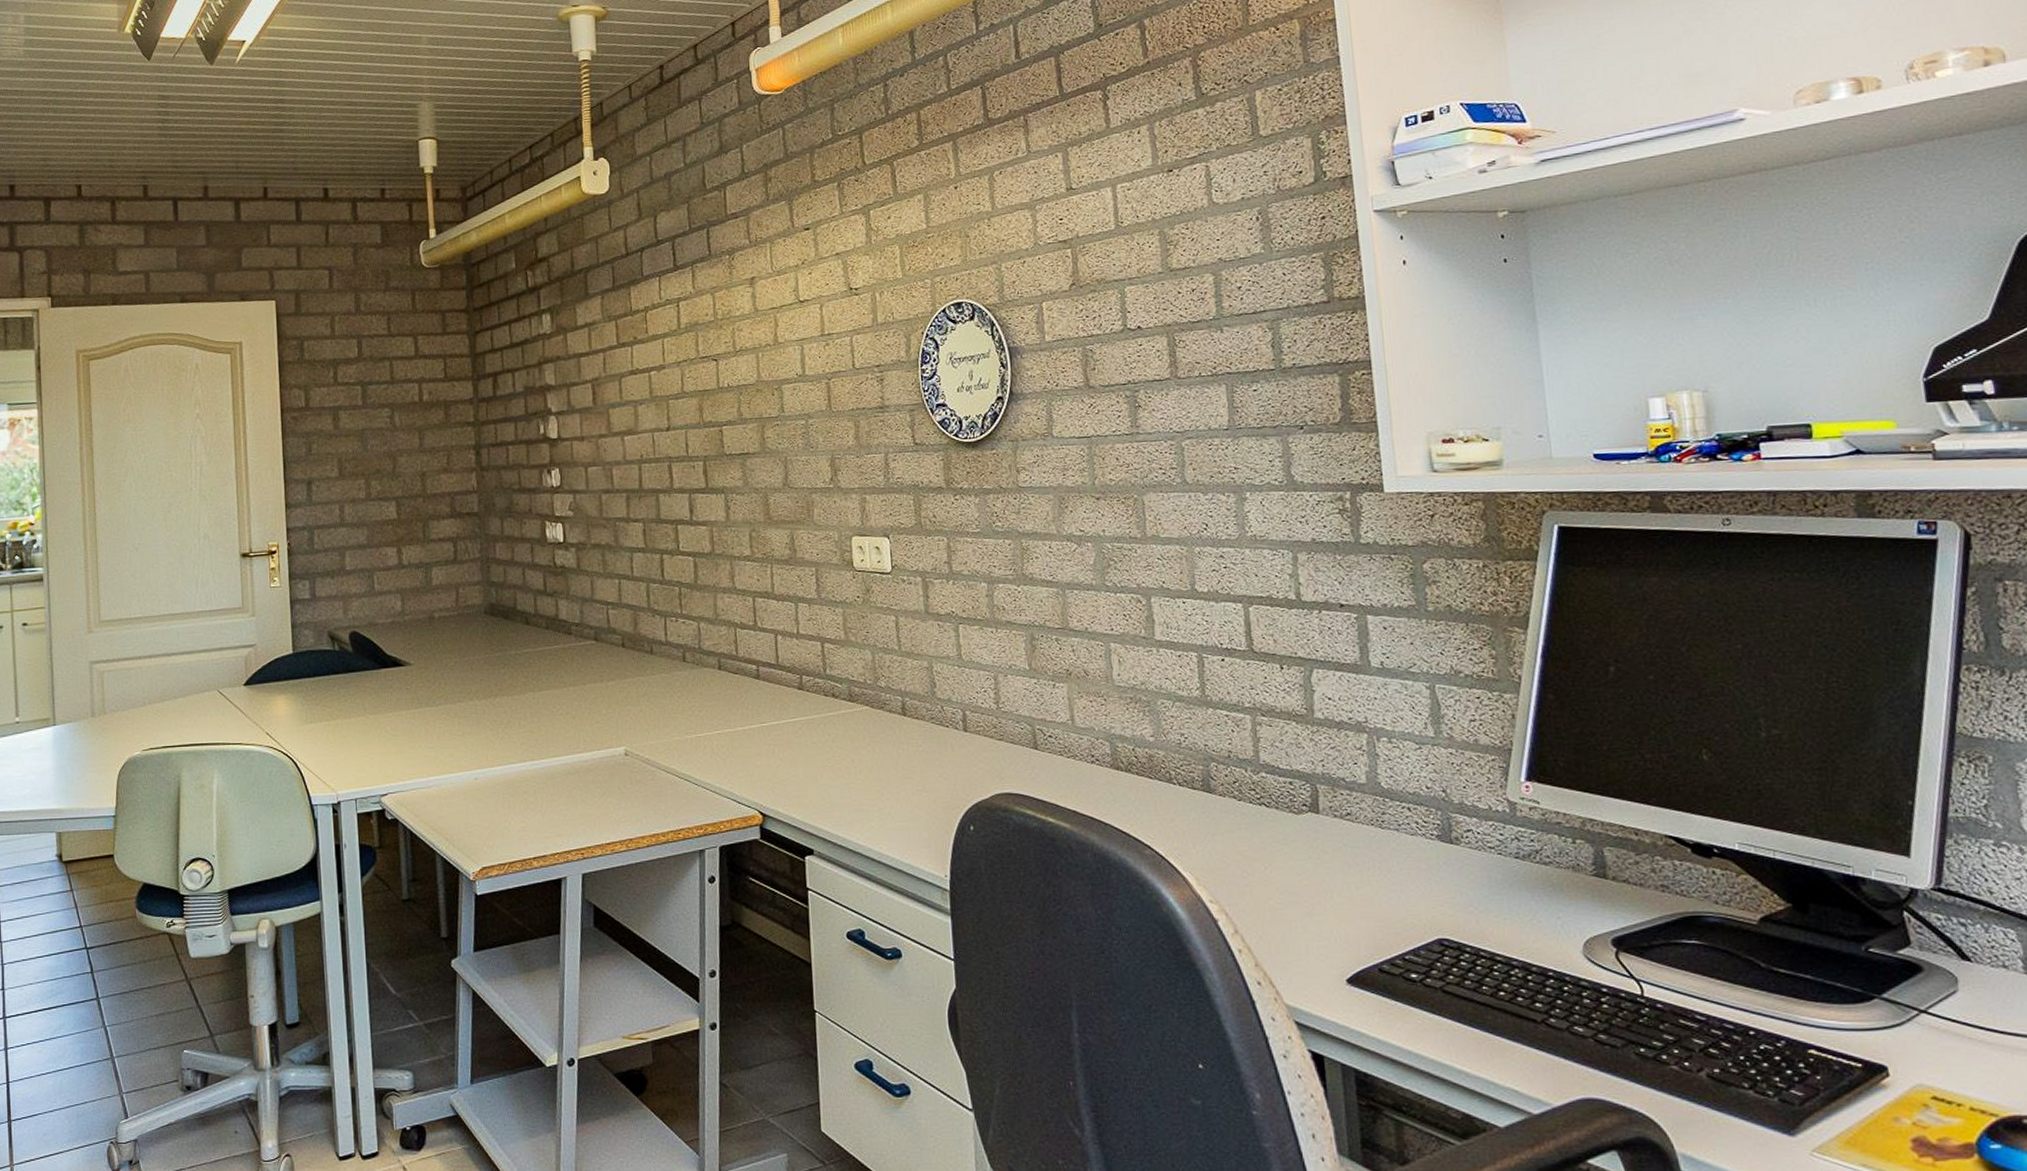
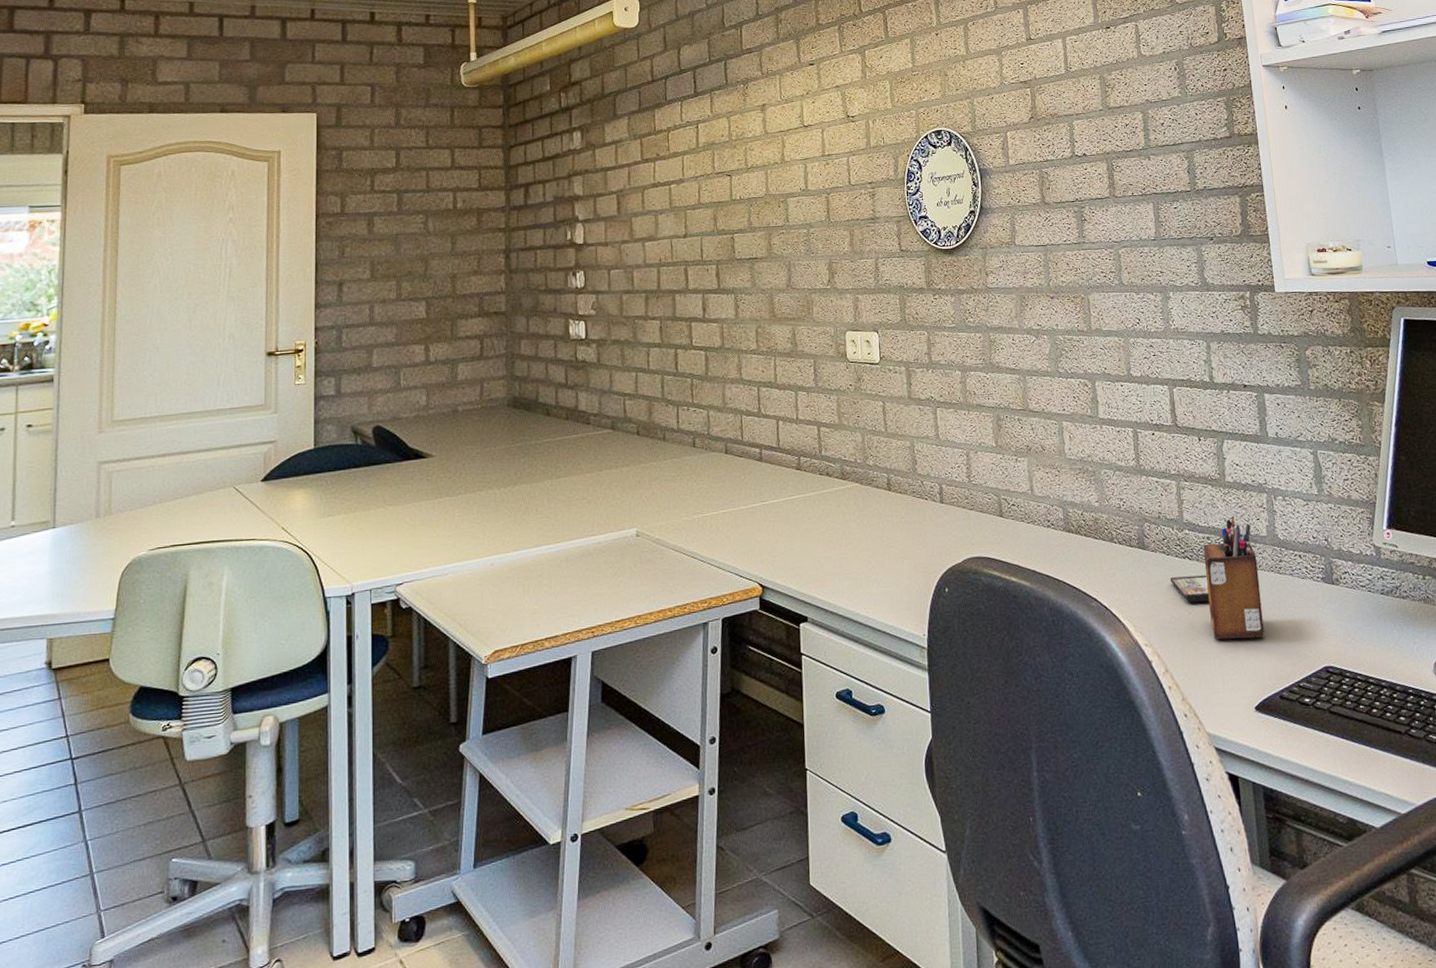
smartphone: none [1241,825,1292,857] -> present [1169,575,1210,603]
desk organizer: none [1283,759,1361,901] -> present [1203,516,1265,640]

